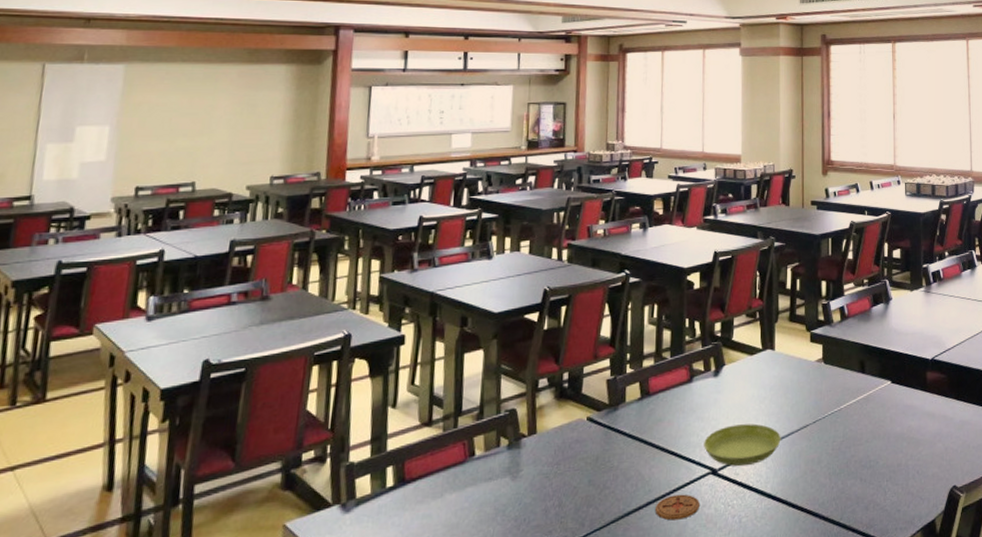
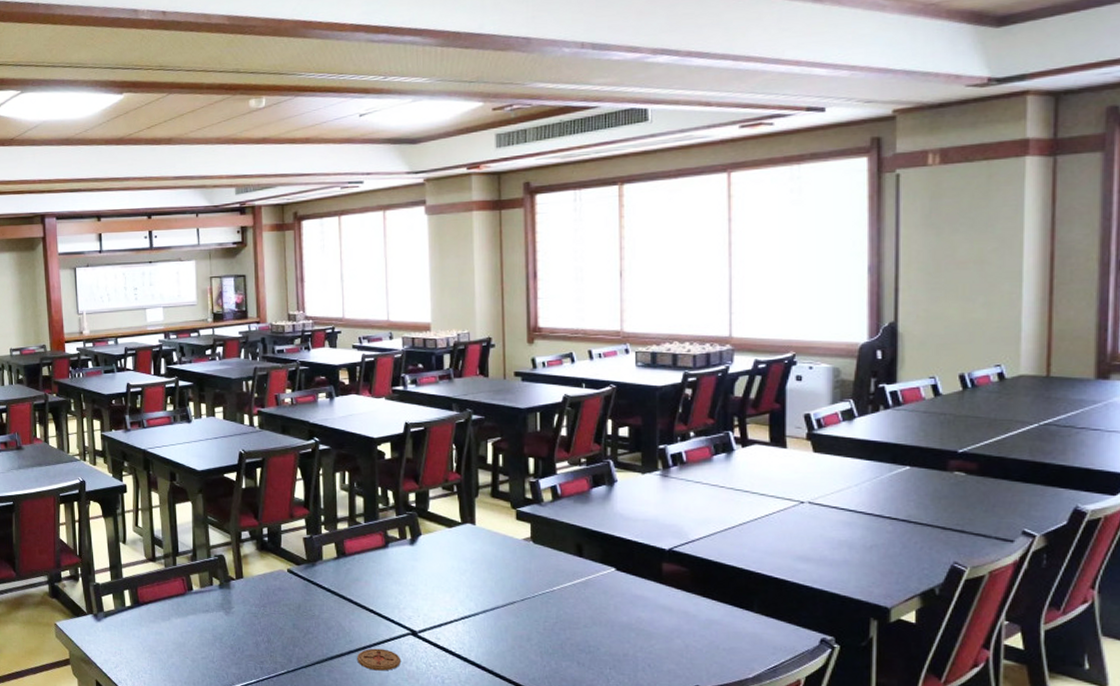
saucer: present [704,423,781,467] -> none [402,592,485,633]

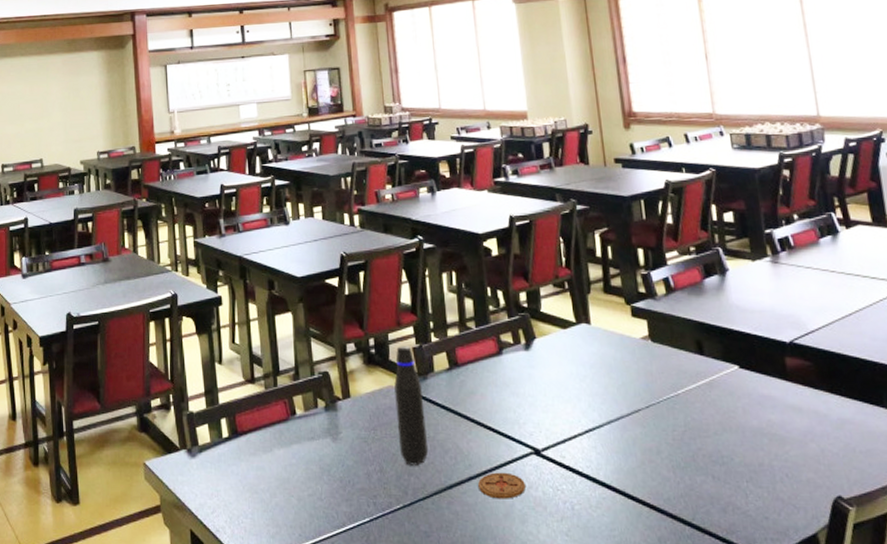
water bottle: none [285,536,313,639] -> present [394,346,429,466]

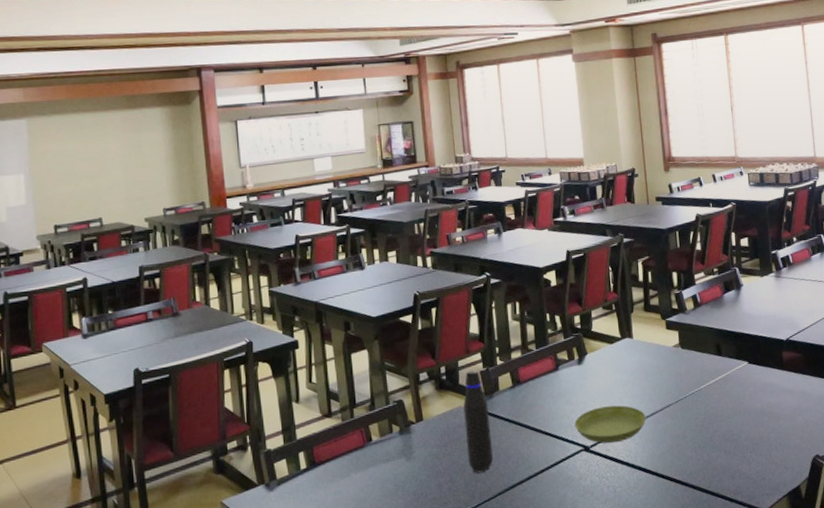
coaster: present [478,472,526,499] -> none [536,468,576,492]
saucer: none [522,403,610,449] -> present [574,405,646,444]

